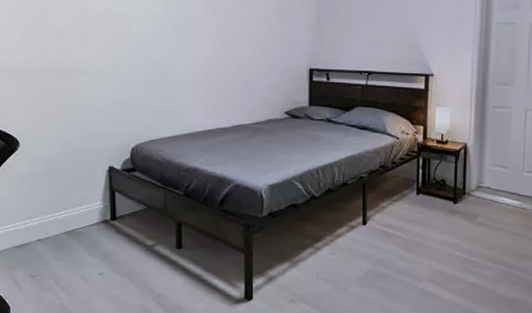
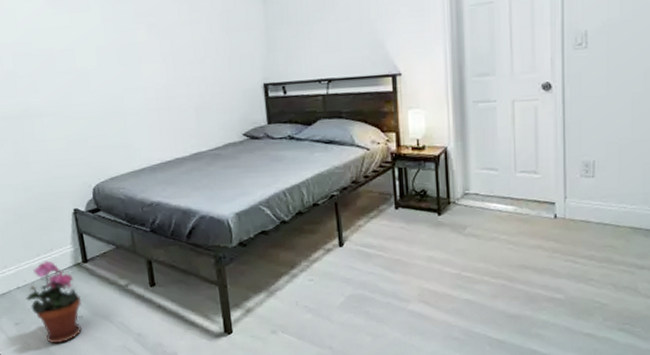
potted plant: none [46,215,105,299] -> present [26,260,82,344]

